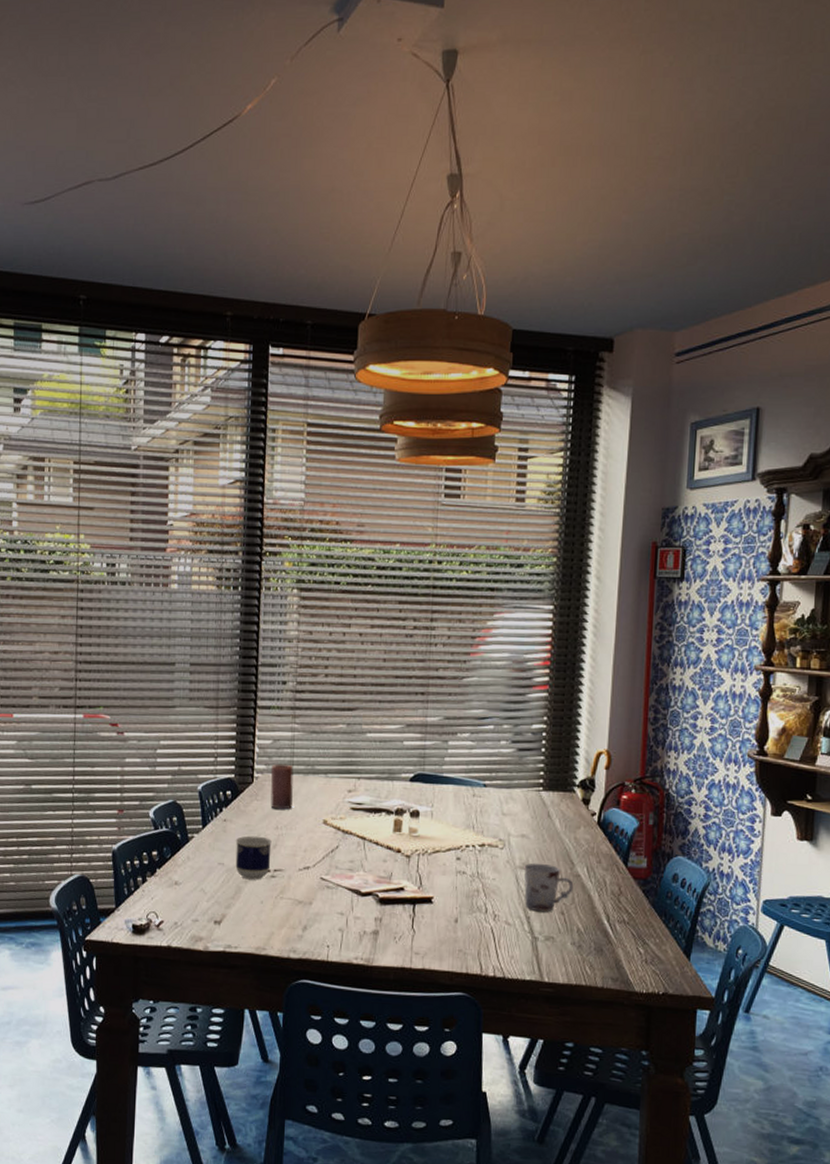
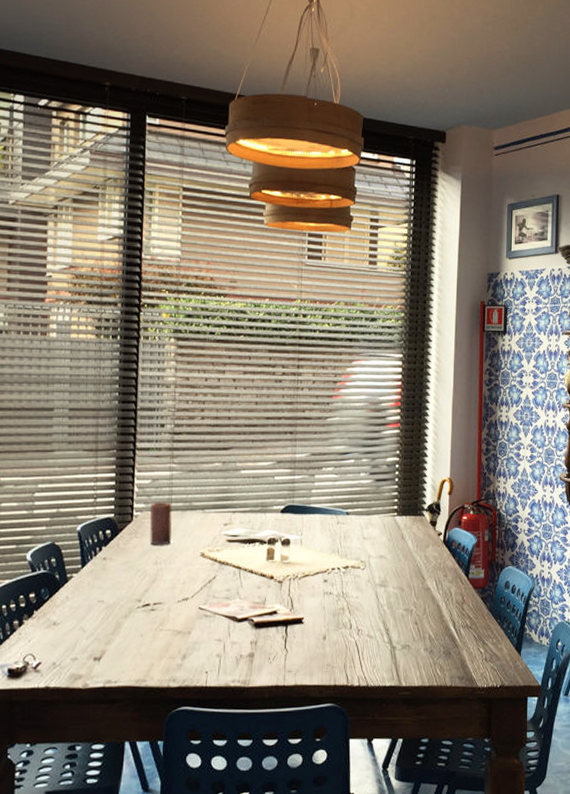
cup: present [235,835,272,880] -> none [115,572,151,615]
cup: present [524,863,574,912] -> none [382,580,425,624]

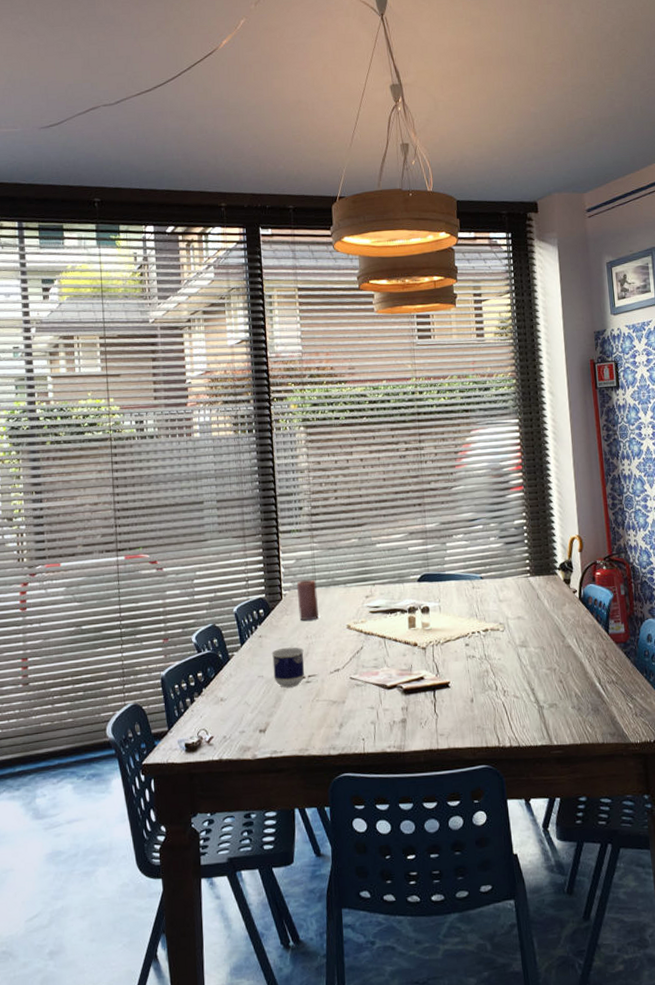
cup: none [115,572,151,615] -> present [271,647,305,688]

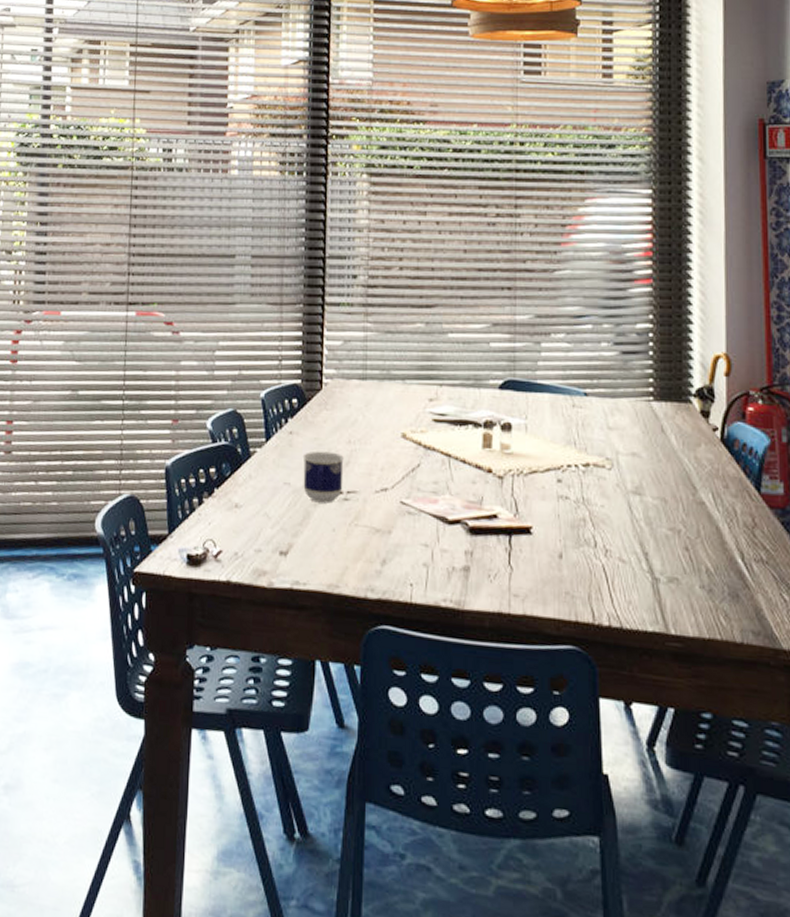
candle: present [297,579,319,621] -> none [342,368,367,421]

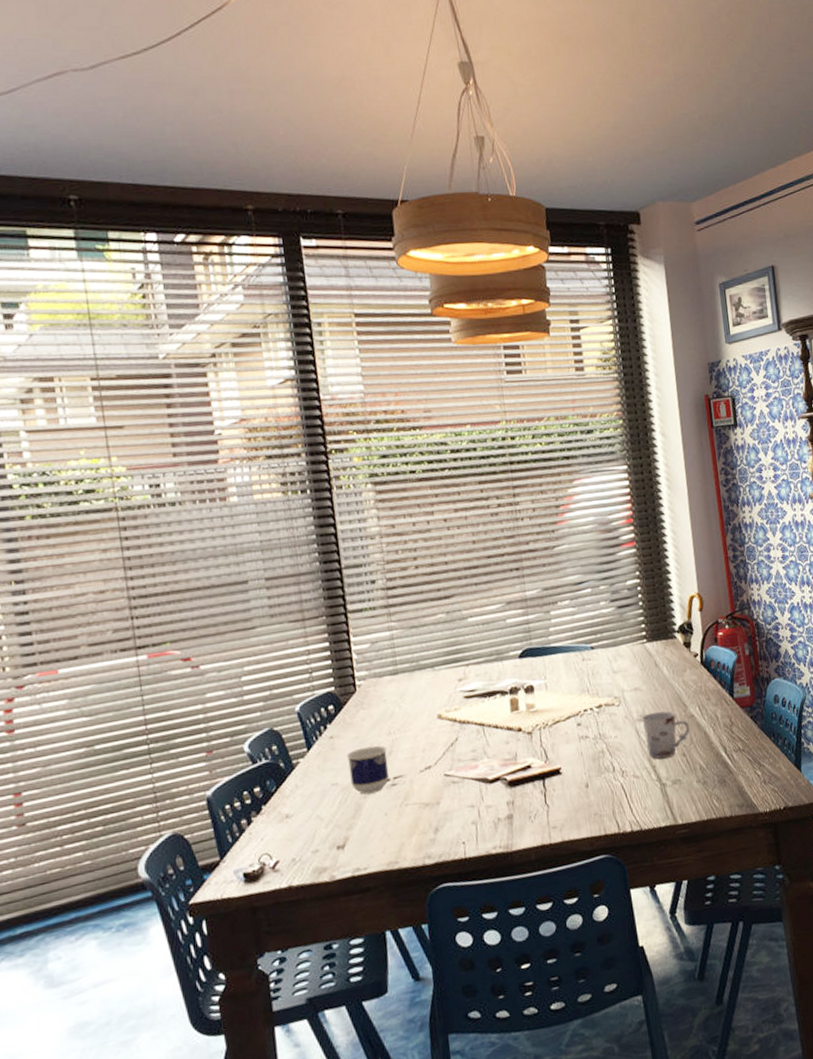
cup: none [637,487,698,547] -> present [641,711,690,759]

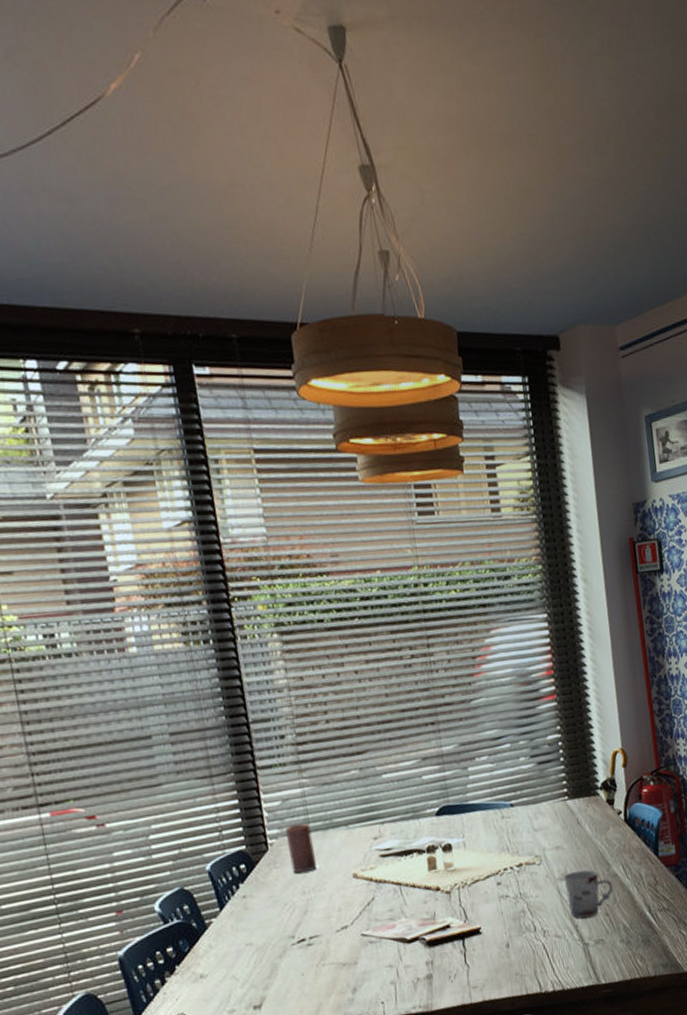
cup: present [346,745,390,795] -> none [260,905,305,955]
candle: none [374,665,403,714] -> present [285,823,317,873]

